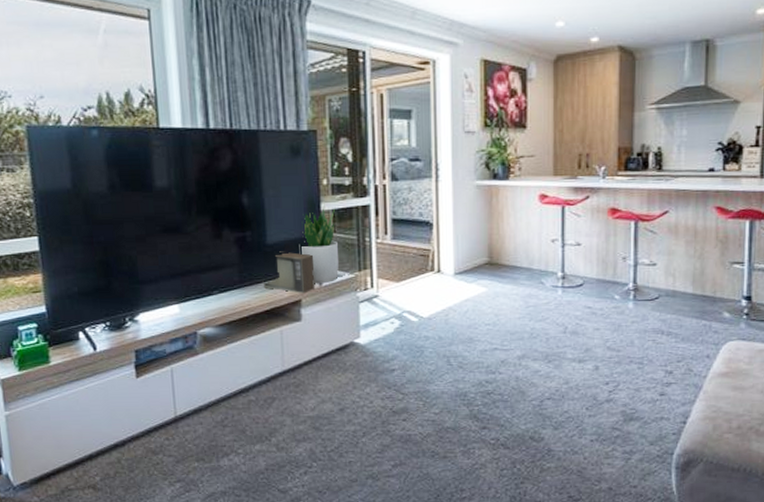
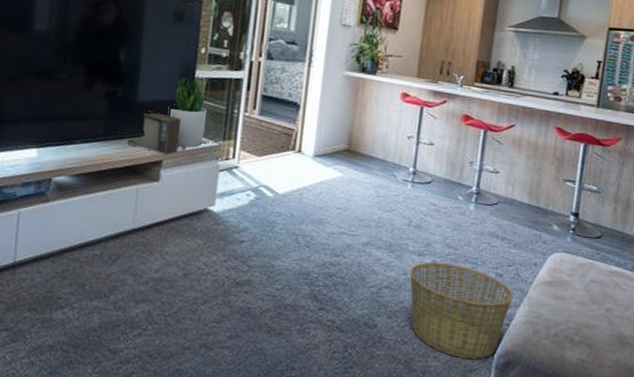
basket: none [572,366,687,463] -> present [409,262,514,360]

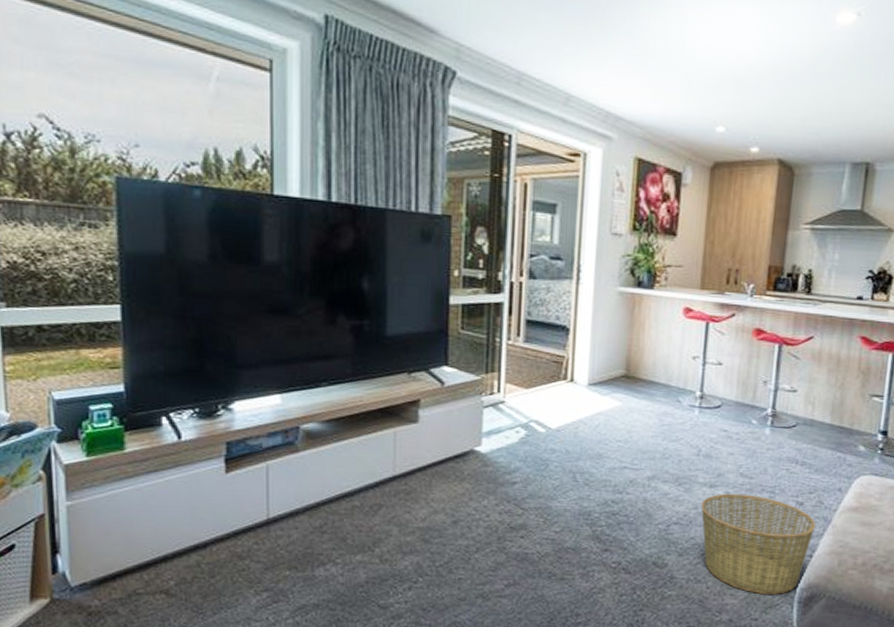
speaker: present [126,110,182,155] -> none [378,345,438,394]
planter: present [168,73,210,149] -> none [422,299,466,385]

